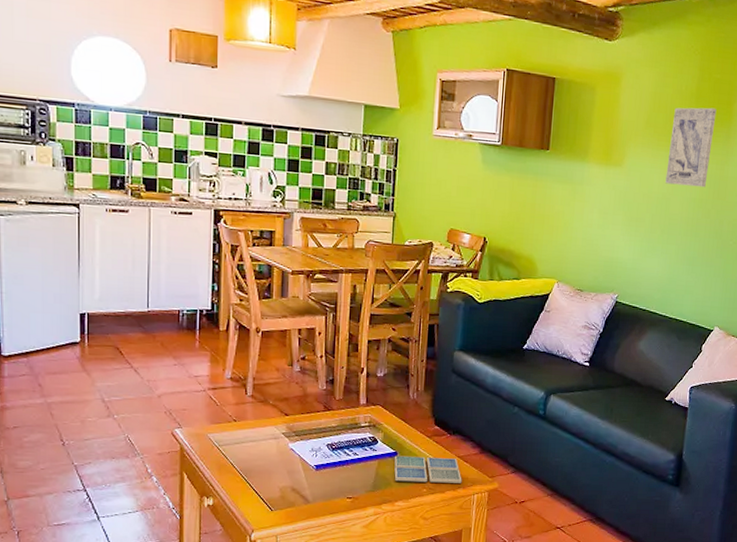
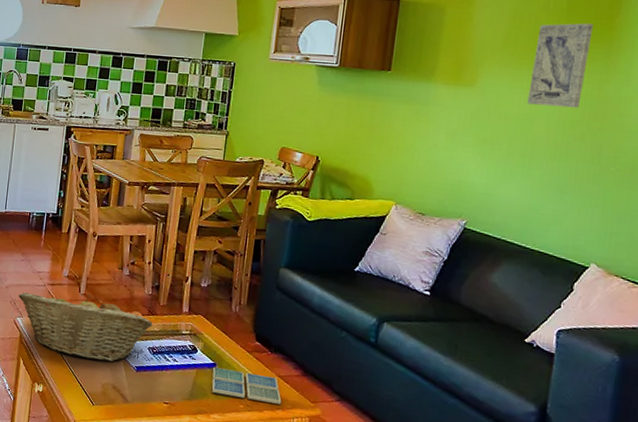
fruit basket: none [174,395,330,465] -> present [18,292,153,362]

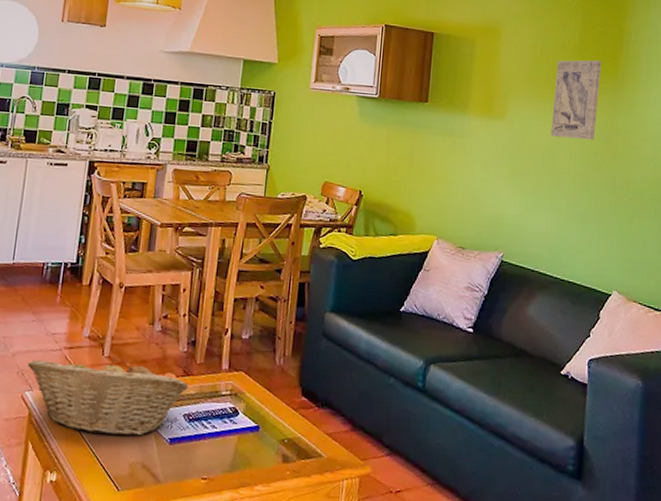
drink coaster: present [211,367,282,405] -> none [255,430,330,466]

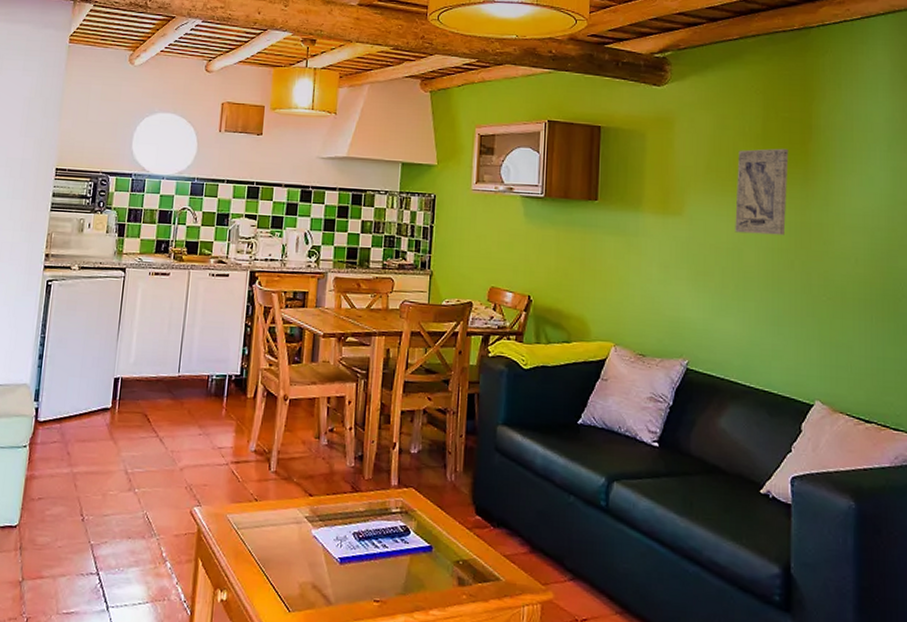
fruit basket: present [28,356,189,436] -> none [195,471,357,555]

